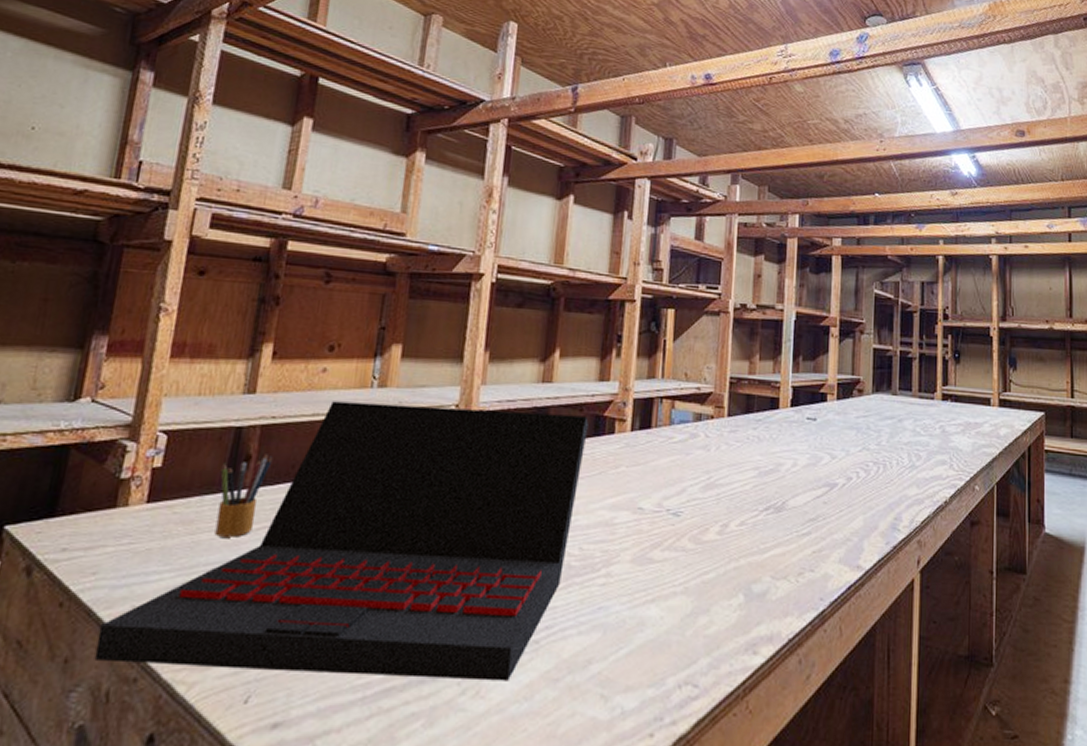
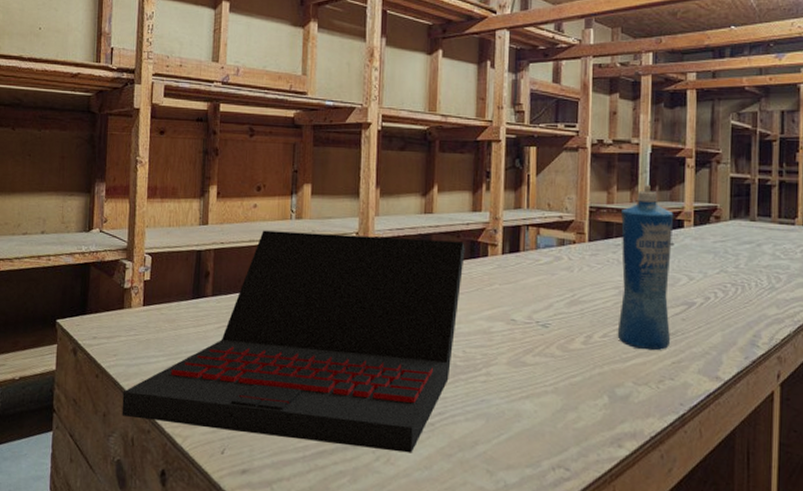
pencil box: present [214,454,273,537] -> none [189,271,225,333]
squeeze bottle: none [755,353,818,539] -> present [617,184,674,351]

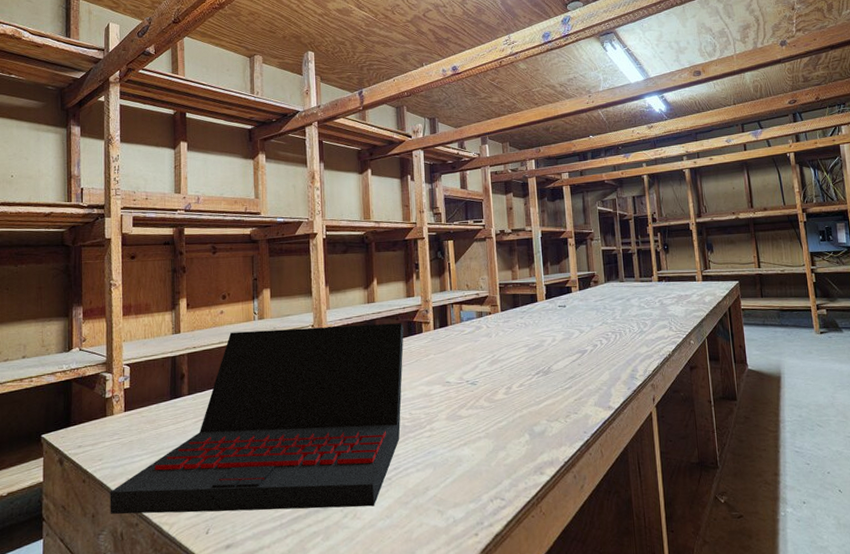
squeeze bottle: present [617,184,674,351] -> none [523,261,572,393]

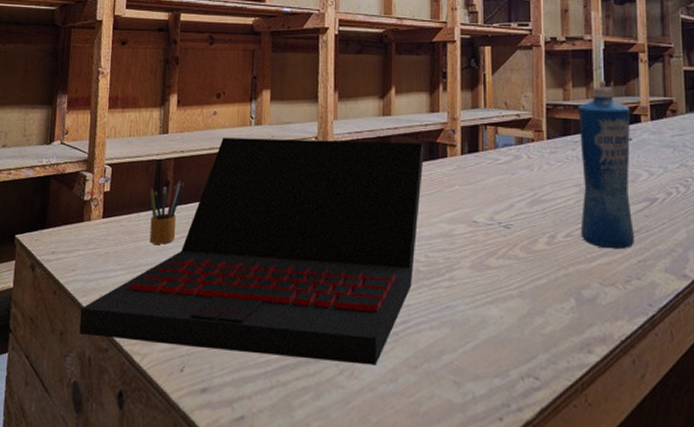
pencil box: none [167,372,198,429] -> present [149,180,185,244]
squeeze bottle: none [523,261,572,393] -> present [577,79,635,250]

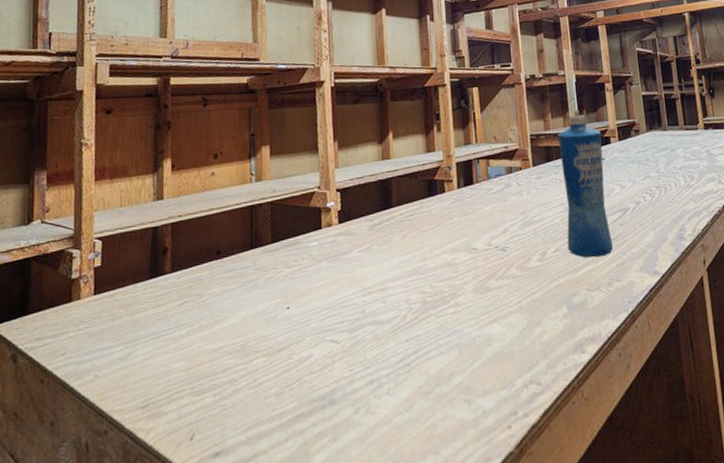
laptop: present [79,137,424,366] -> none [73,182,424,421]
pencil box: present [149,180,185,244] -> none [146,245,184,314]

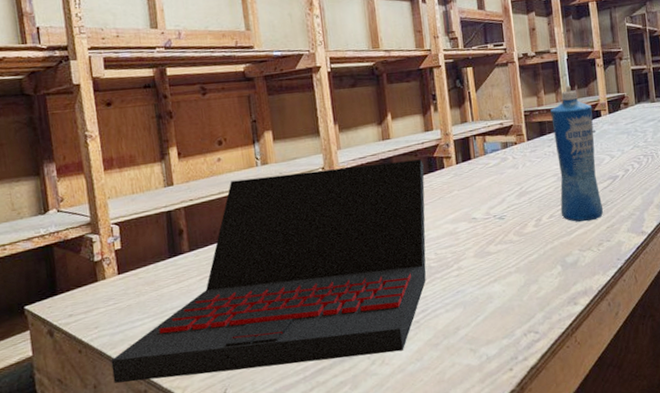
laptop: none [73,182,424,421] -> present [111,159,426,383]

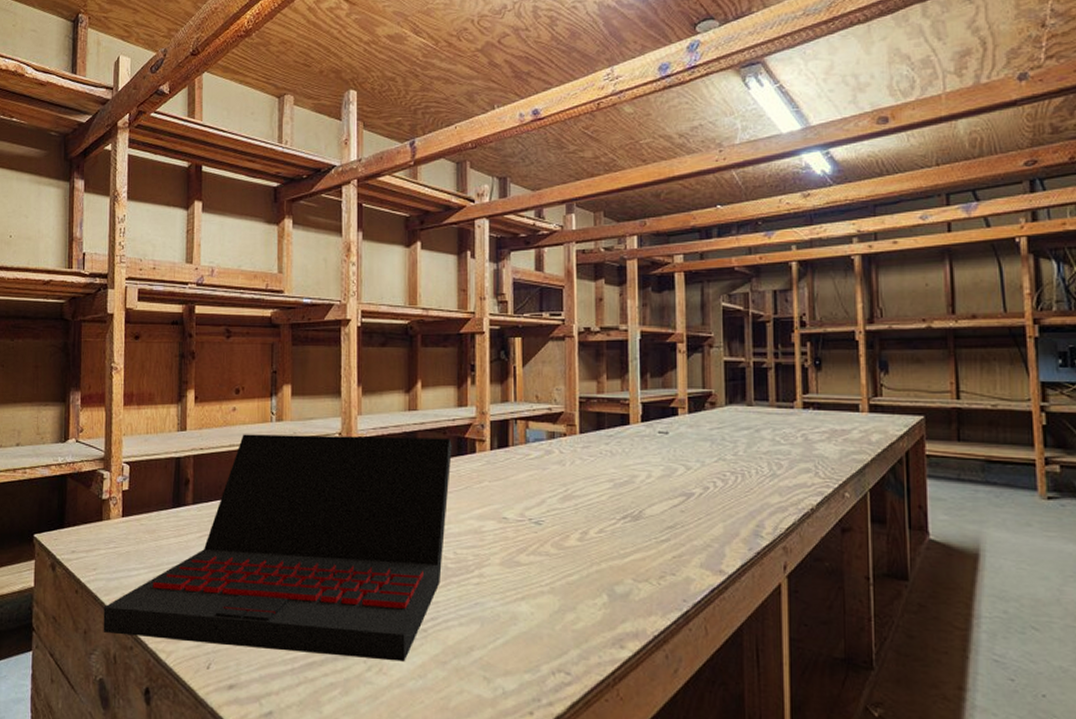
squeeze bottle: present [549,85,604,222] -> none [611,371,670,545]

